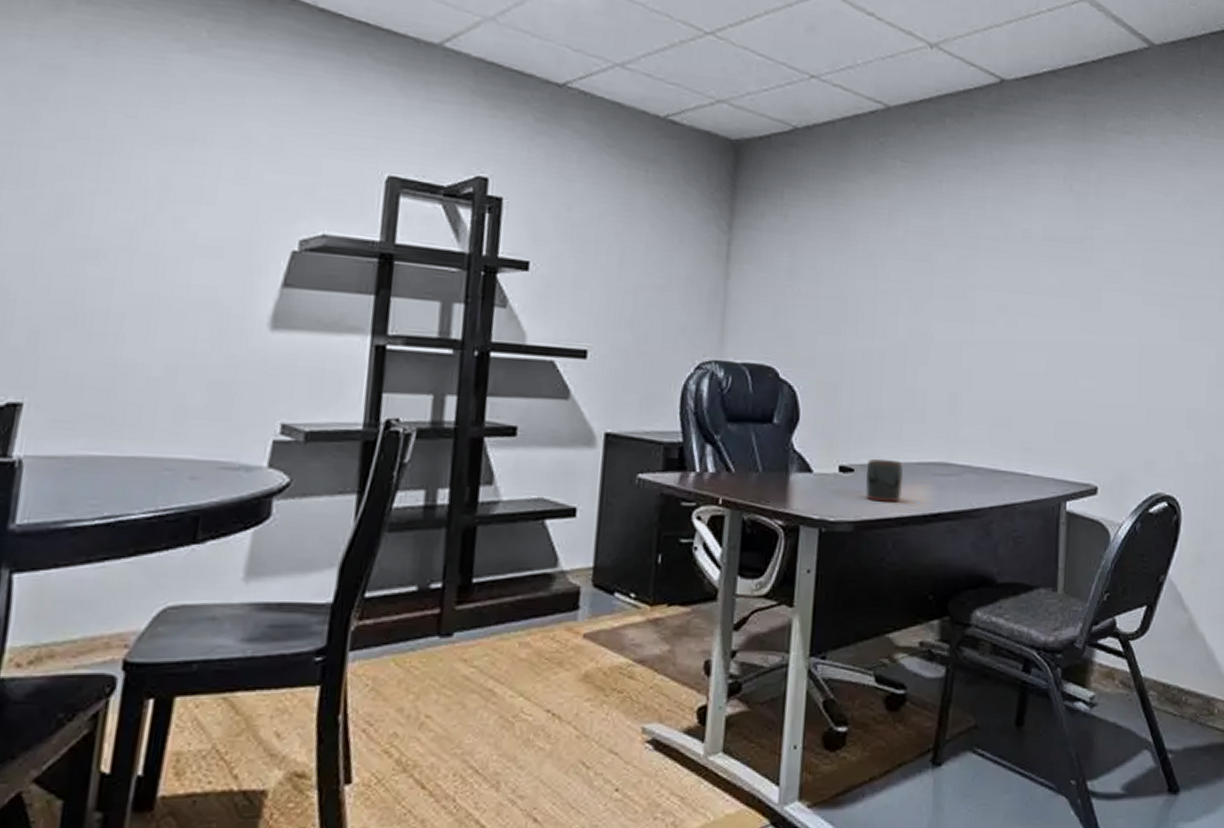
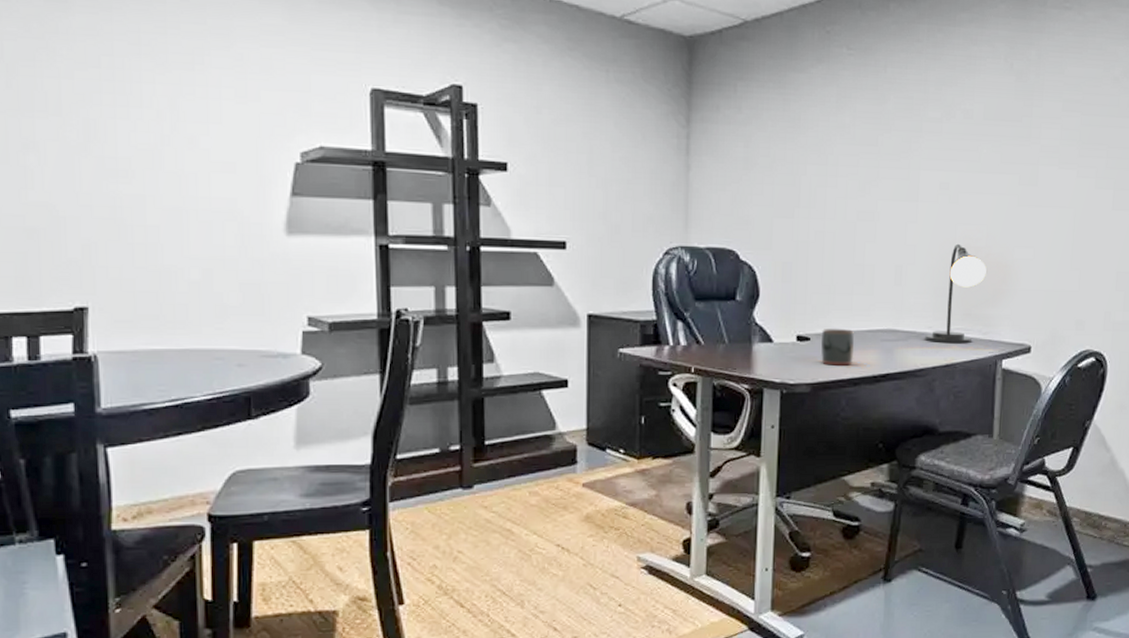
desk lamp: none [981,370,1048,482] -> present [925,243,987,344]

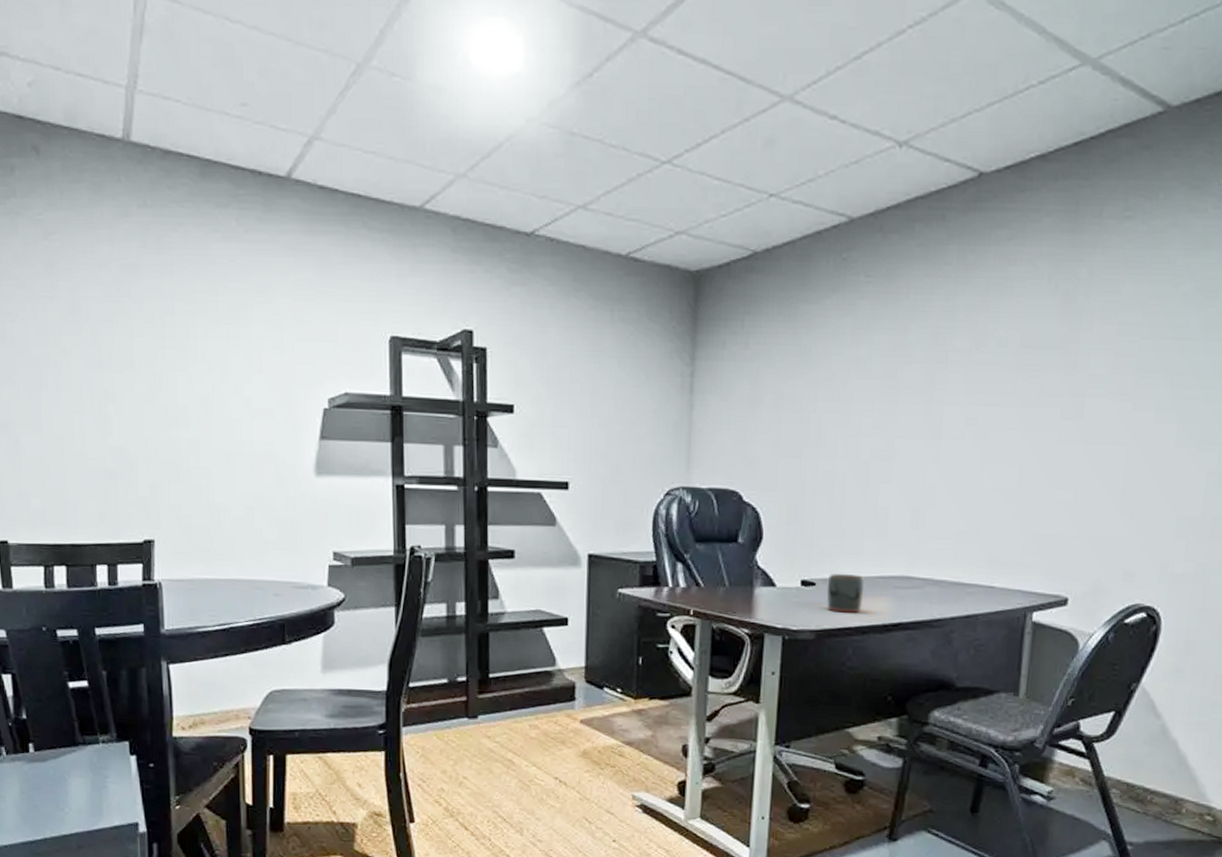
desk lamp: present [925,243,987,344] -> none [943,484,1018,594]

